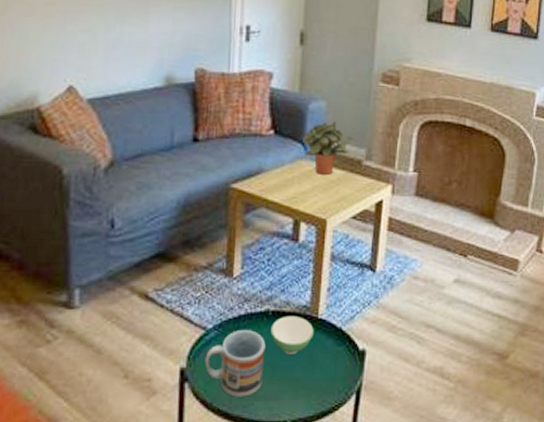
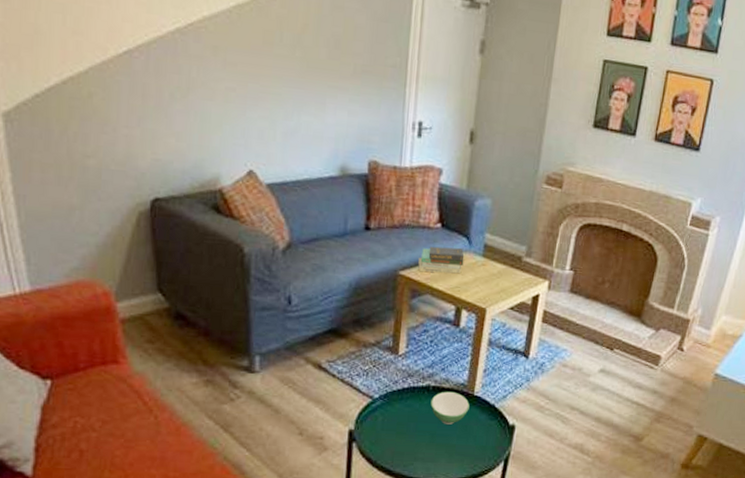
cup: present [204,330,266,397] -> none [370,401,426,458]
books: none [251,155,300,184] -> present [418,246,465,274]
potted plant: present [302,121,353,176] -> none [467,219,515,269]

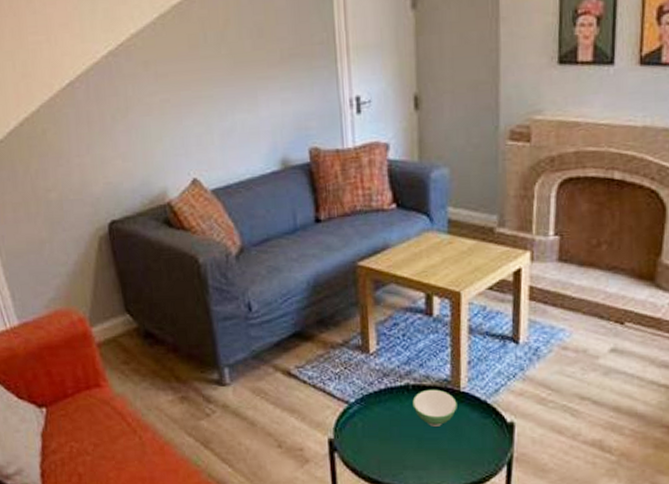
books: present [418,246,465,274] -> none [377,228,428,260]

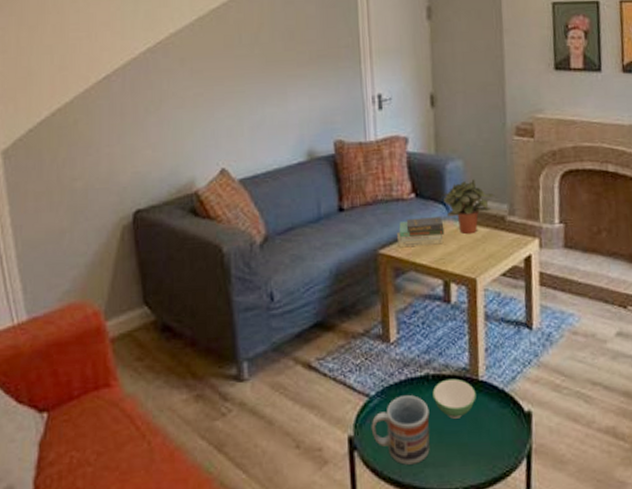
cup: none [350,404,409,466] -> present [371,395,430,465]
books: none [377,228,428,260] -> present [397,217,445,248]
potted plant: none [426,188,482,247] -> present [442,179,494,235]

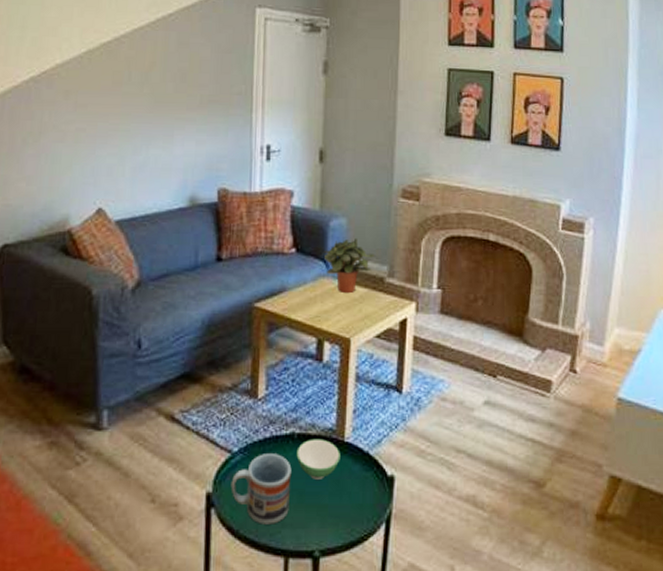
books: present [397,217,445,248] -> none [274,273,323,303]

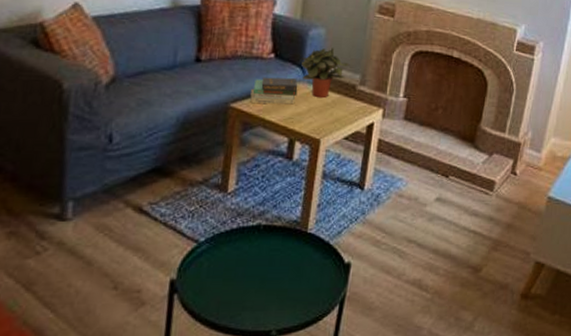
cup: present [230,454,292,525] -> none [195,243,256,308]
books: none [274,273,323,303] -> present [250,77,298,105]
bowl: present [296,439,340,481] -> none [261,230,303,268]

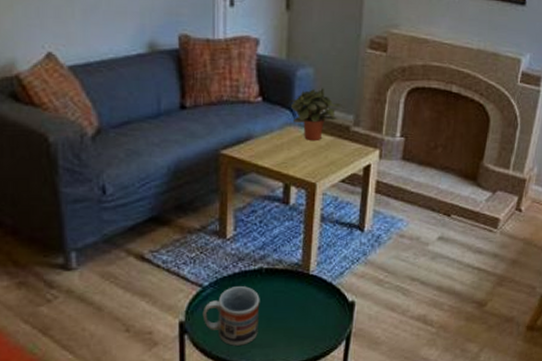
cup: none [195,243,256,308] -> present [202,286,260,346]
books: present [250,77,298,105] -> none [241,121,289,150]

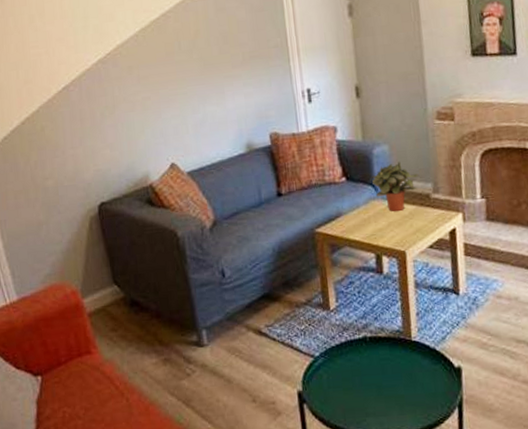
cup: present [202,286,260,346] -> none [317,355,371,415]

